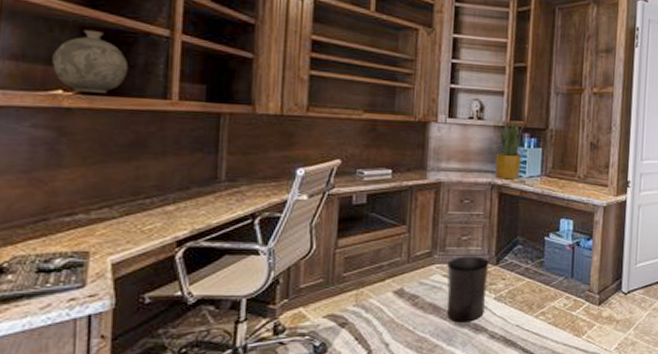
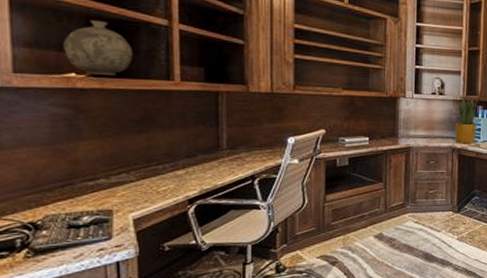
waste bin: present [447,256,490,323] -> none [418,206,453,259]

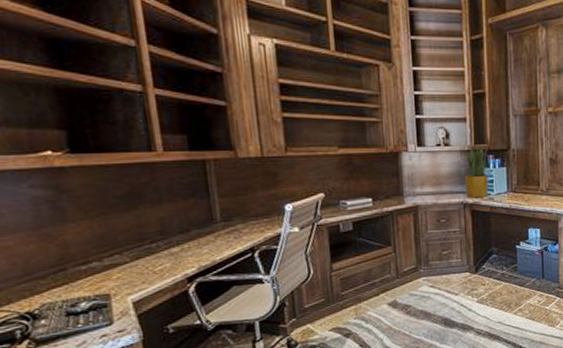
decorative vase: present [63,19,134,75] -> none [34,90,110,151]

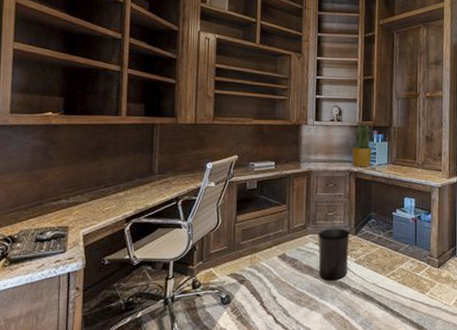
waste bin: none [432,267,470,325] -> present [318,228,350,281]

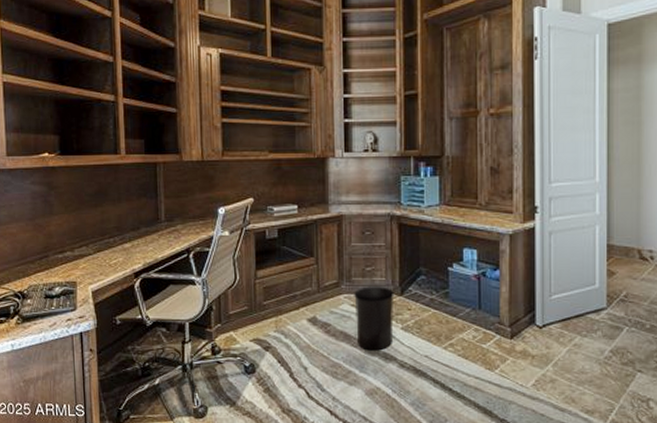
planter: present [352,121,374,167] -> none [392,150,420,210]

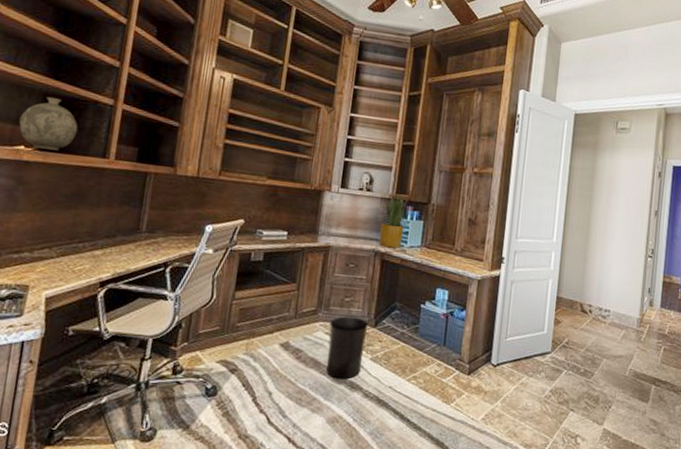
decorative vase: none [39,102,89,153] -> present [19,96,79,150]
planter: none [392,150,420,210] -> present [379,194,409,249]

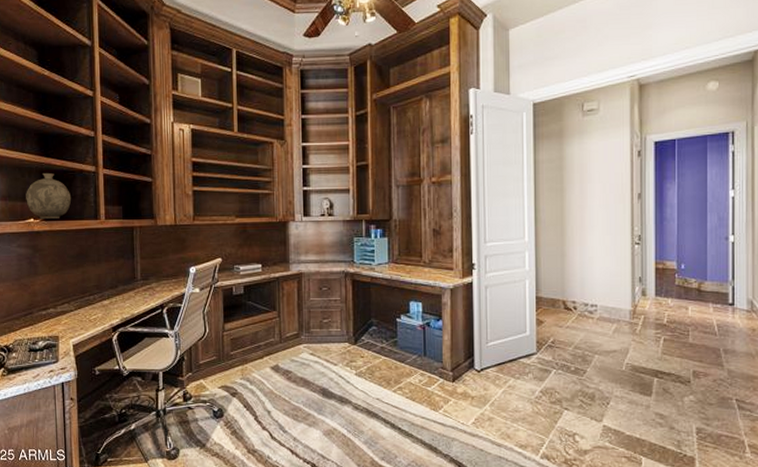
waste bin: present [326,316,369,380] -> none [313,337,349,395]
planter: present [379,194,409,249] -> none [346,215,370,268]

